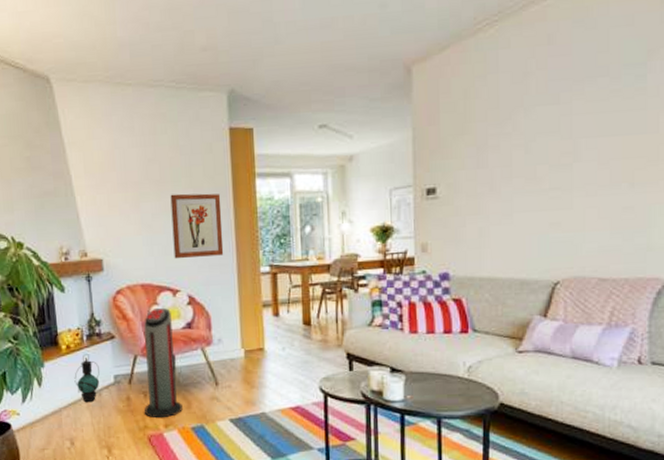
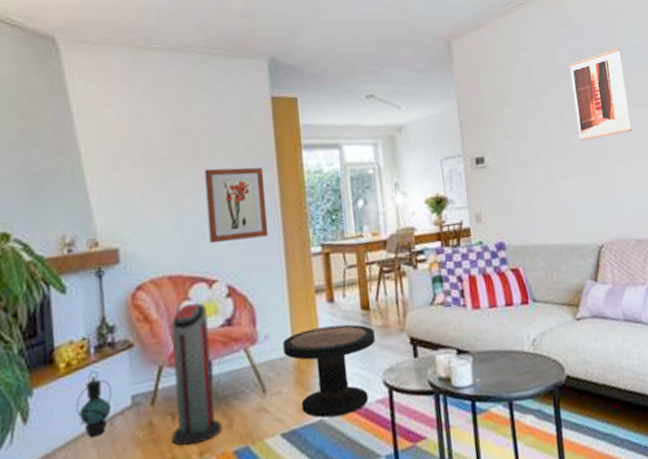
side table: none [233,336,314,411] -> present [283,324,375,418]
wall art: none [545,68,613,172] -> present [569,49,632,141]

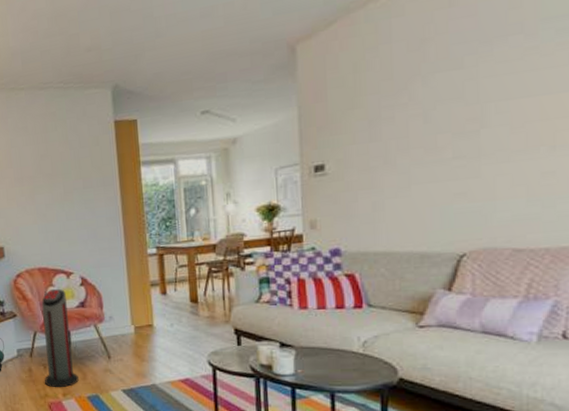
wall art: present [204,167,269,244] -> none [61,183,113,245]
side table: present [283,324,375,418] -> none [124,313,202,383]
wall art: present [569,49,632,141] -> none [446,24,529,141]

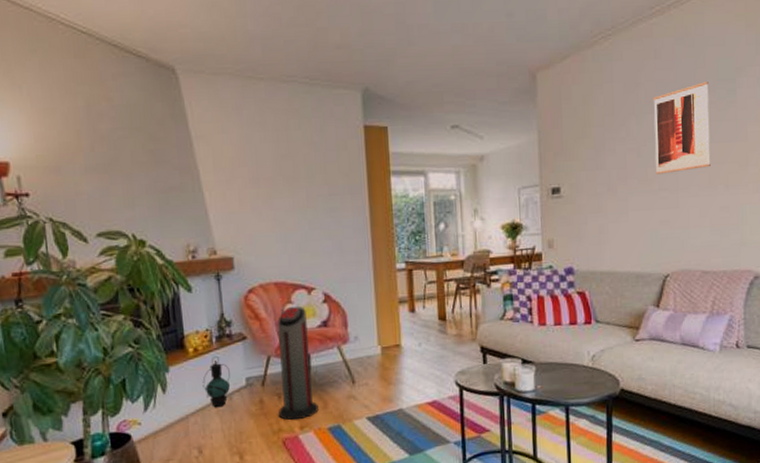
wall art: none [446,24,529,141] -> present [653,82,711,174]

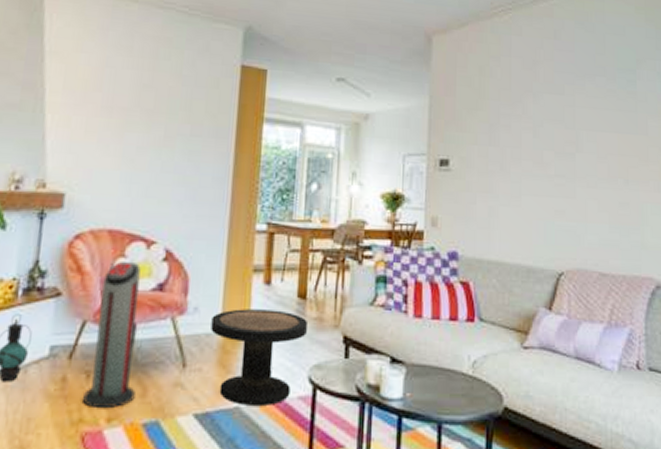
side table: none [370,331,450,408] -> present [211,309,307,405]
wall art: present [653,82,711,174] -> none [551,69,610,159]

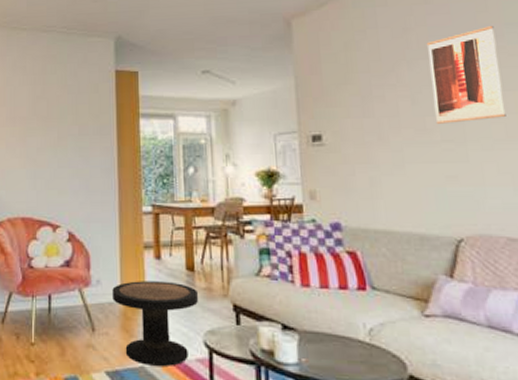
air purifier: present [83,260,141,409] -> none [16,242,56,365]
wall art: none [551,69,610,159] -> present [426,26,506,124]

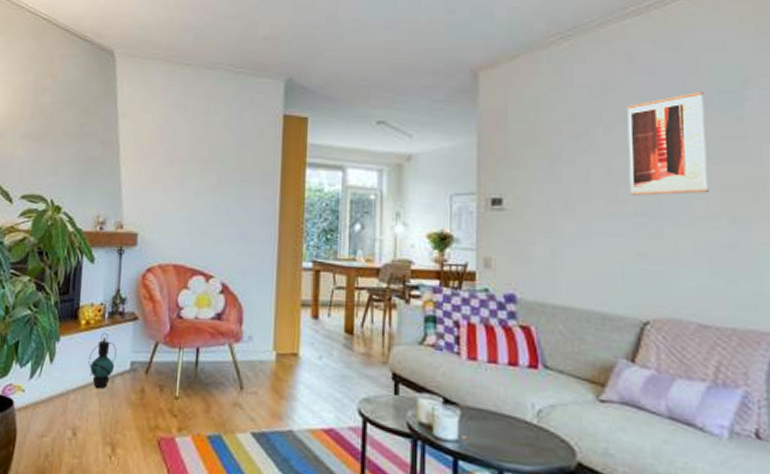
side table: present [112,281,198,366] -> none [264,340,355,433]

